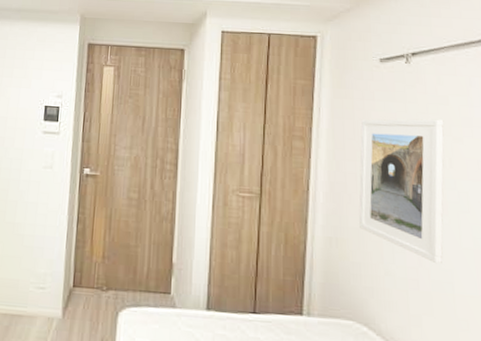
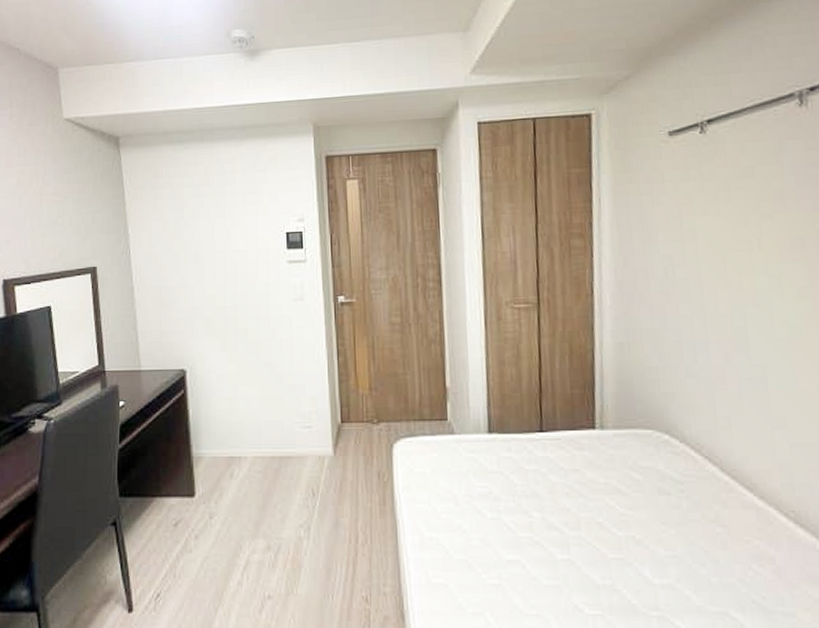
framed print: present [359,119,444,265] -> none [649,195,754,360]

